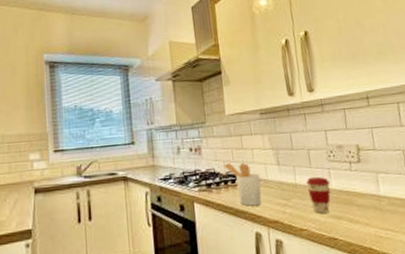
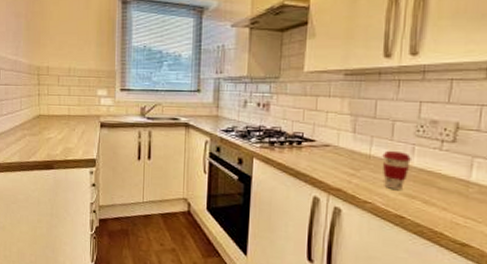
utensil holder: present [222,163,262,206] -> none [290,123,331,171]

